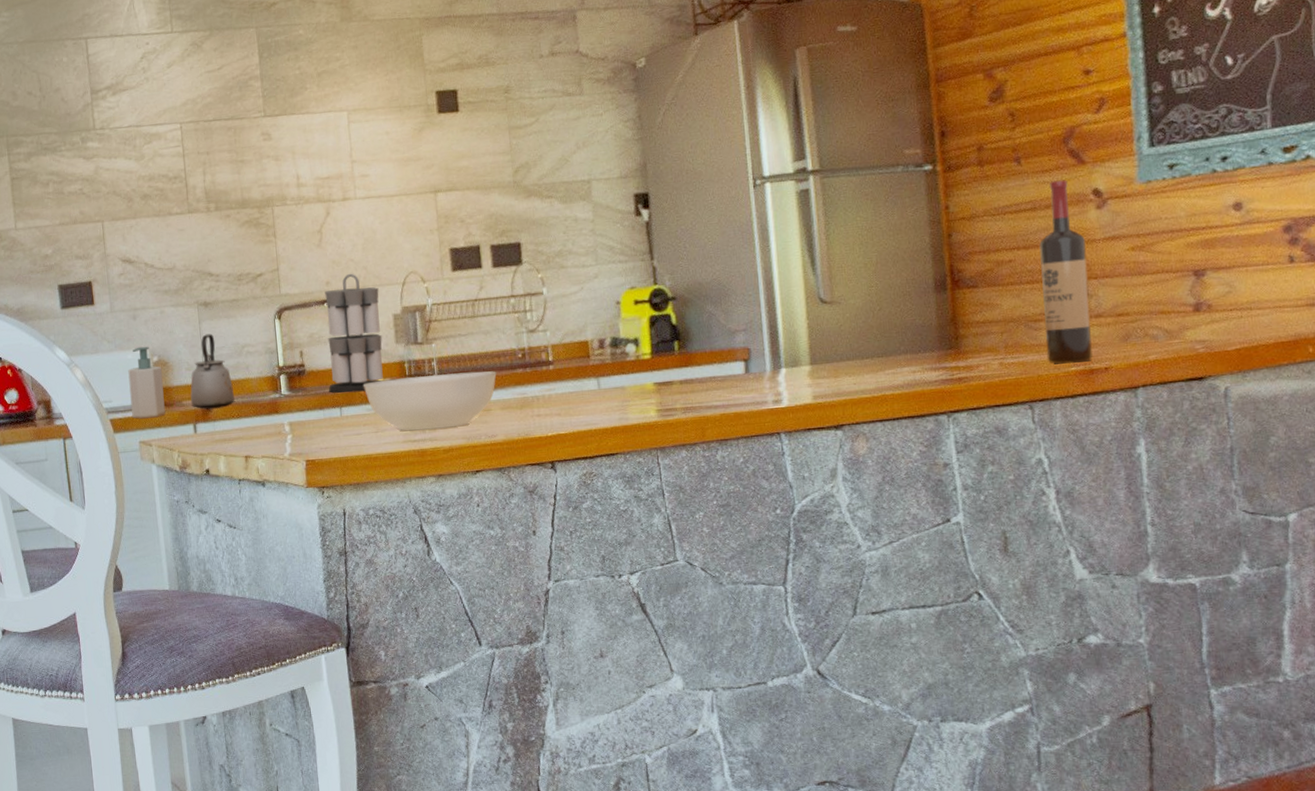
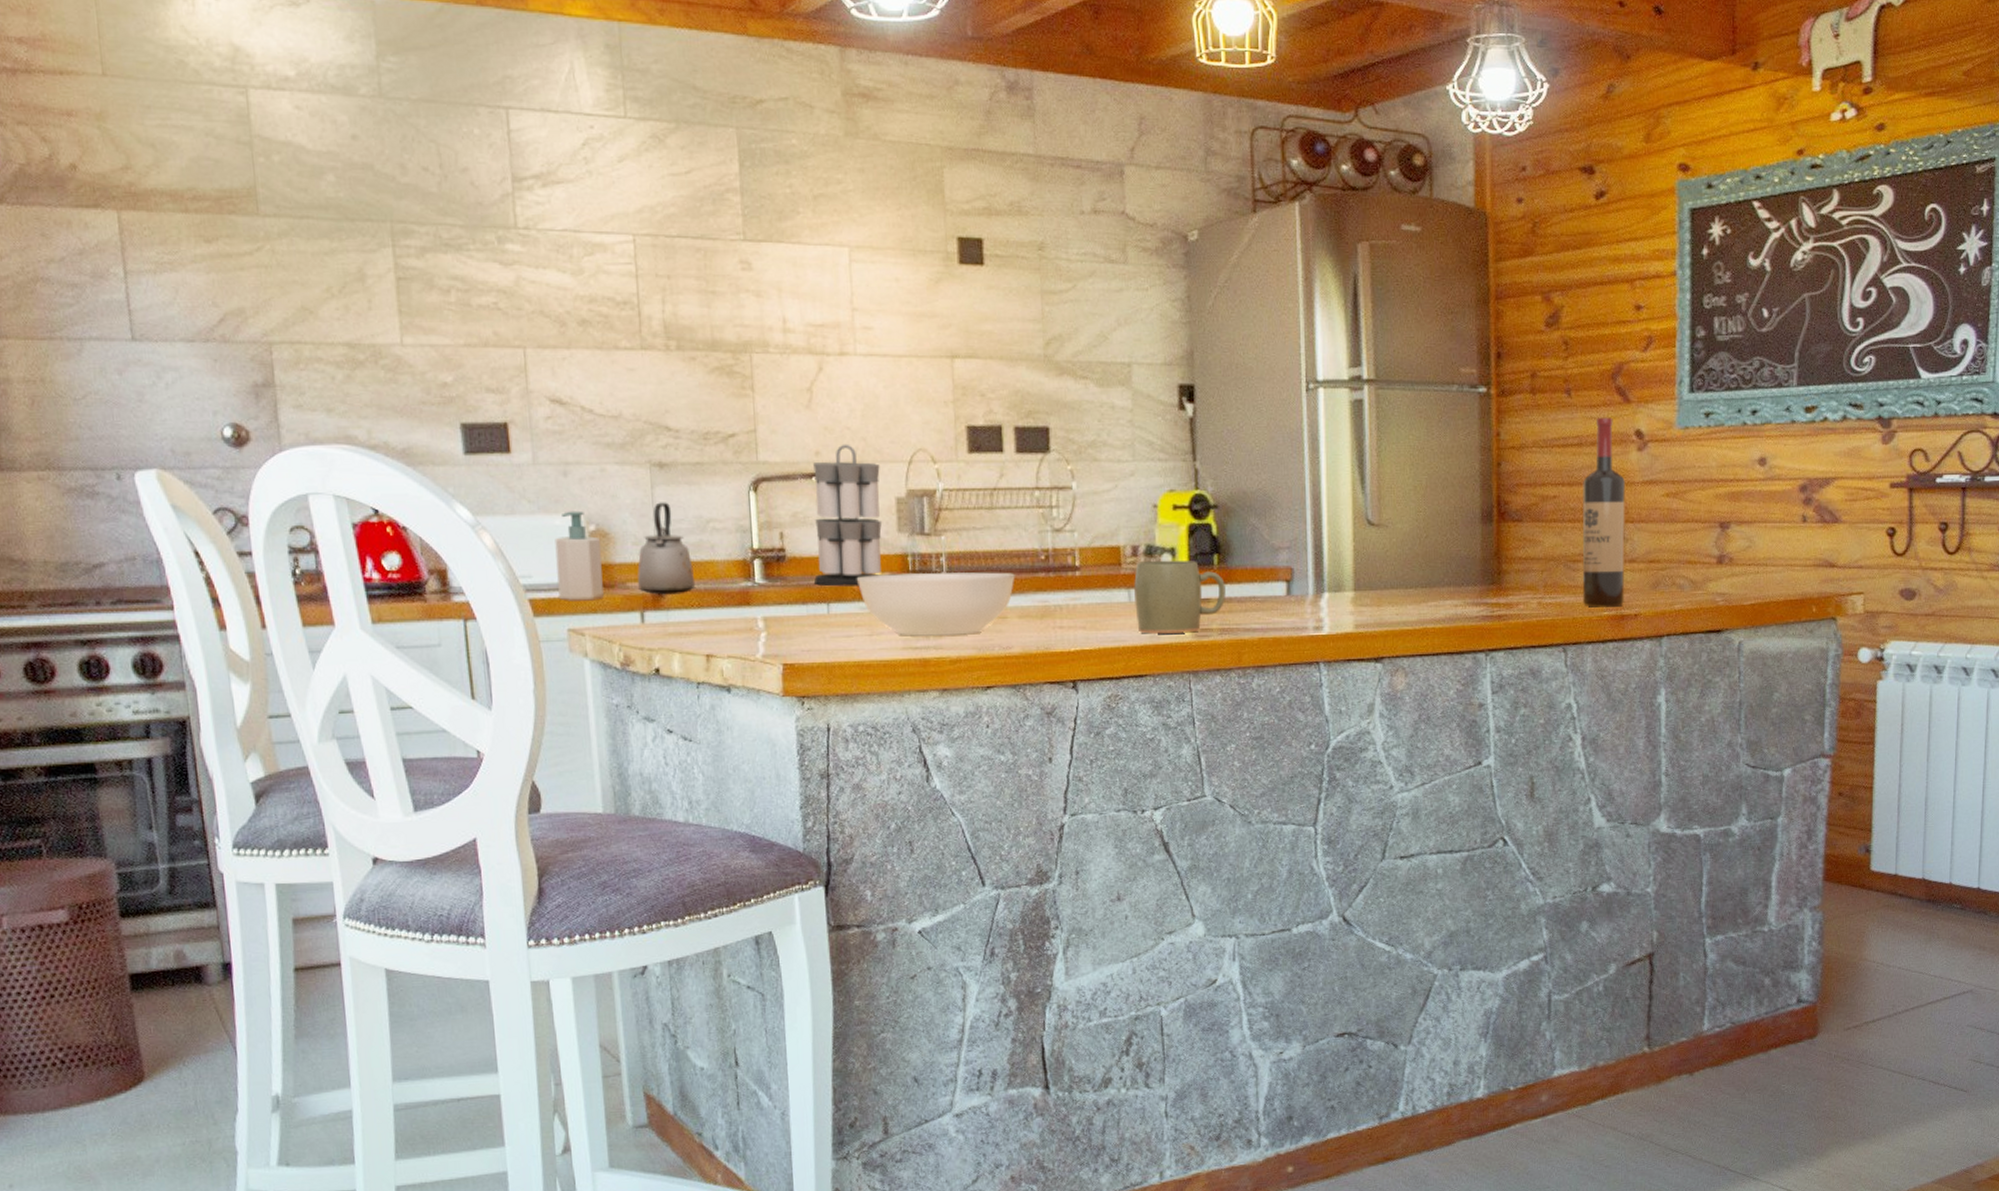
mug: none [602,348,687,417] -> present [1134,560,1226,634]

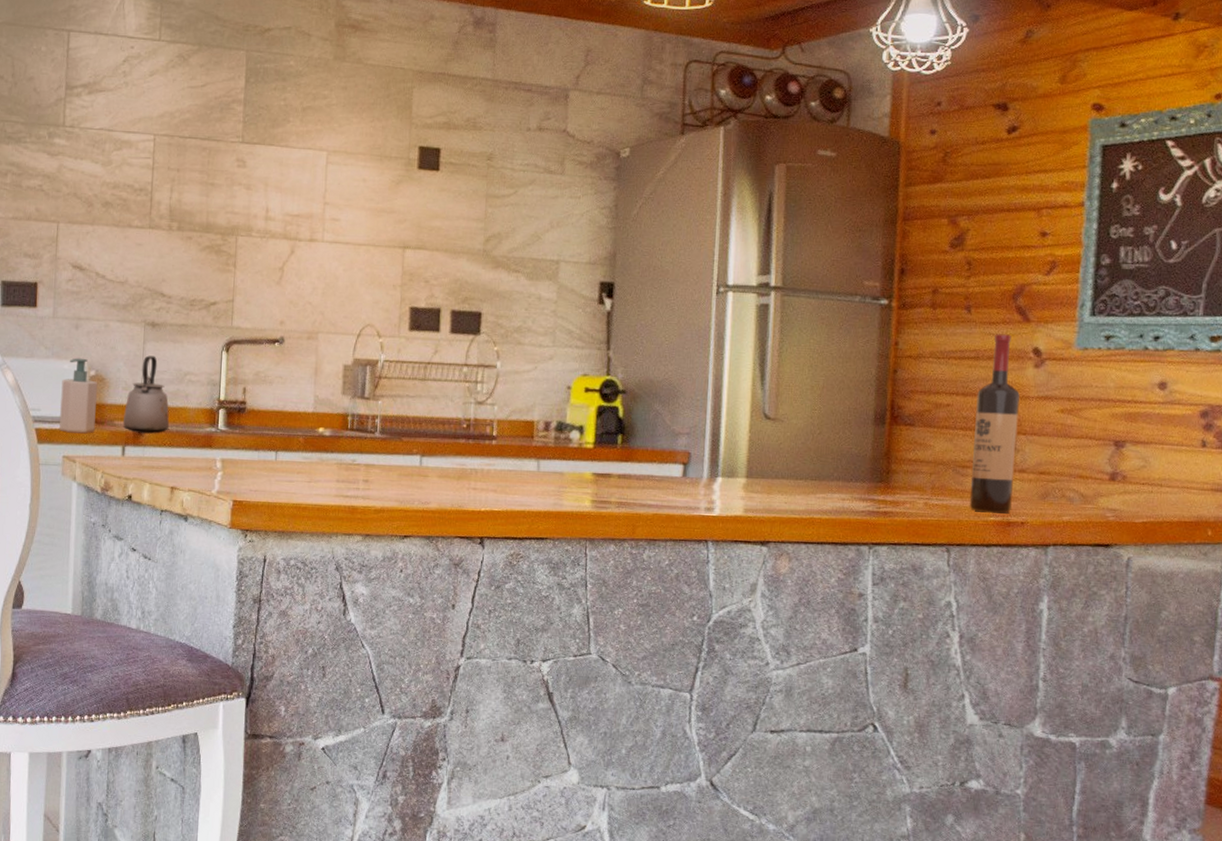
spice rack: present [813,444,882,587] -> none [267,316,333,439]
bowl: present [856,572,1015,636] -> none [302,430,439,489]
mug: present [1134,560,1226,634] -> none [542,435,626,504]

